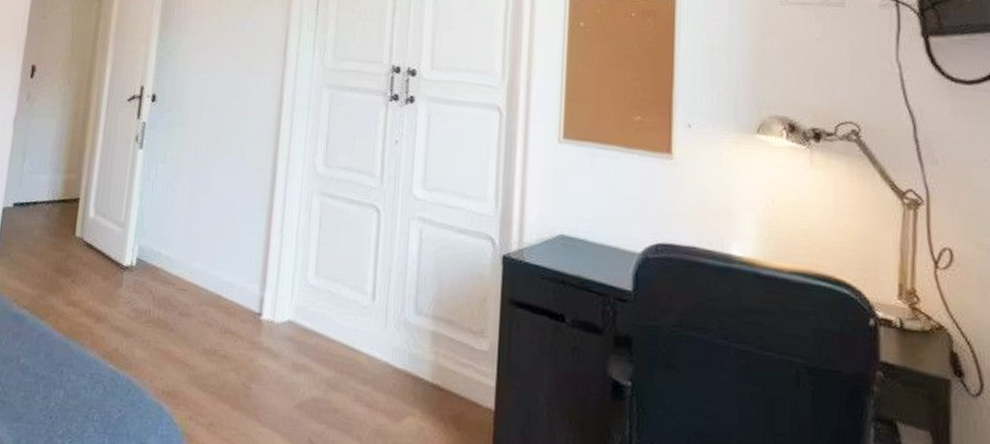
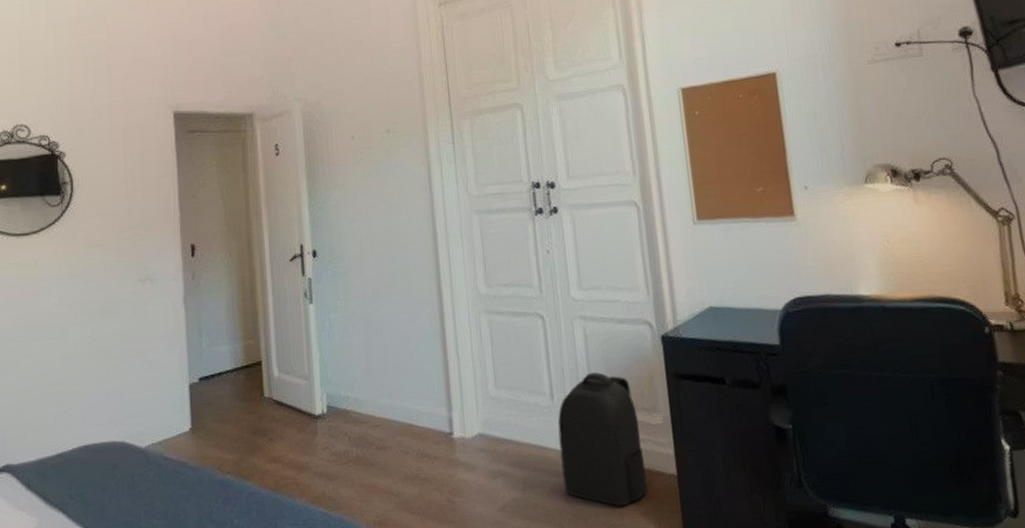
backpack: none [369,280,462,433] -> present [557,372,648,507]

